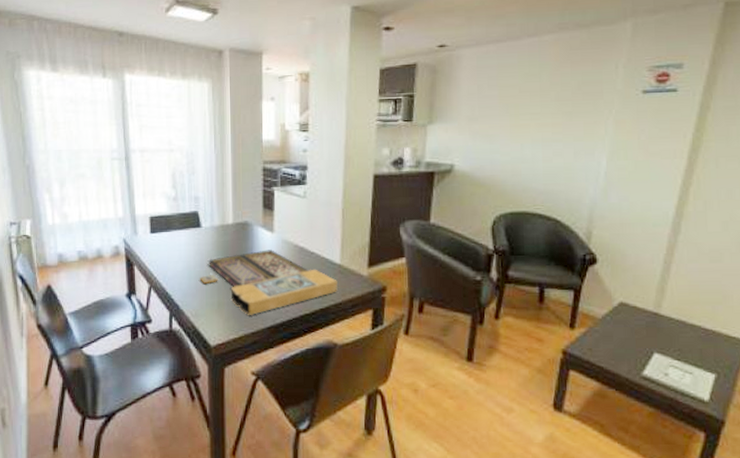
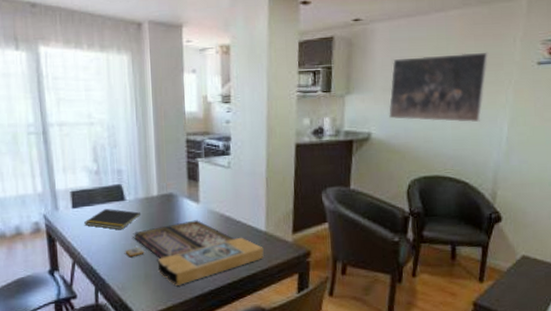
notepad: none [161,234,215,257] -> present [84,208,140,230]
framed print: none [474,79,587,156] -> present [389,52,489,123]

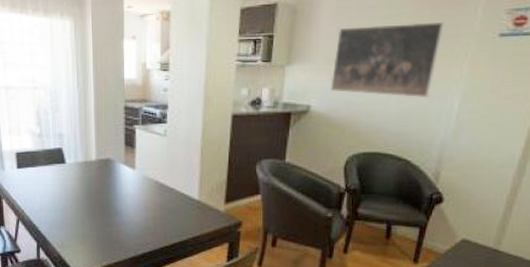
notepad: present [84,208,140,230] -> none [28,170,79,192]
board game: present [125,220,264,285] -> none [65,185,196,247]

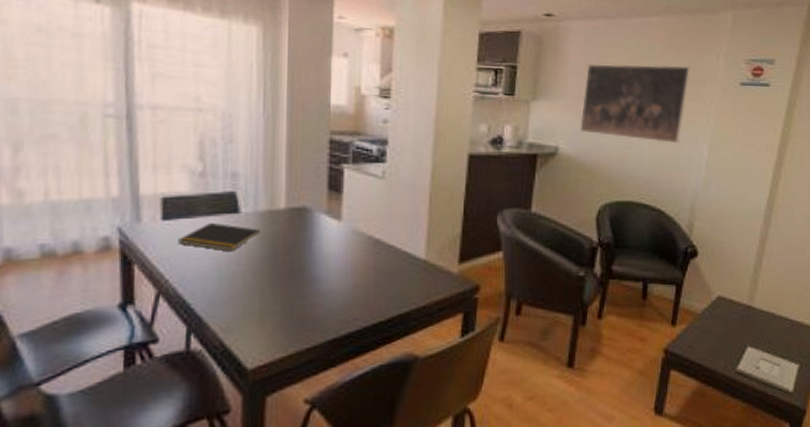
notepad: none [28,170,79,192] -> present [178,222,260,252]

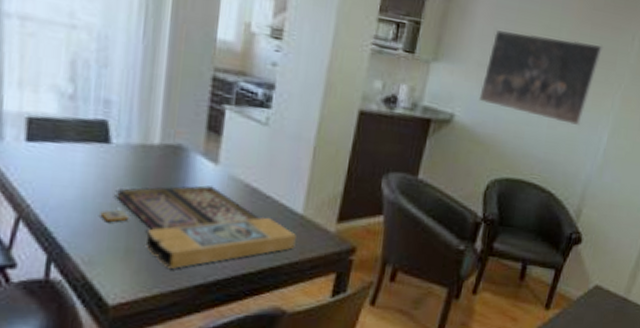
notepad: present [178,222,260,252] -> none [42,149,131,183]
board game: none [234,242,421,326] -> present [100,185,296,269]

